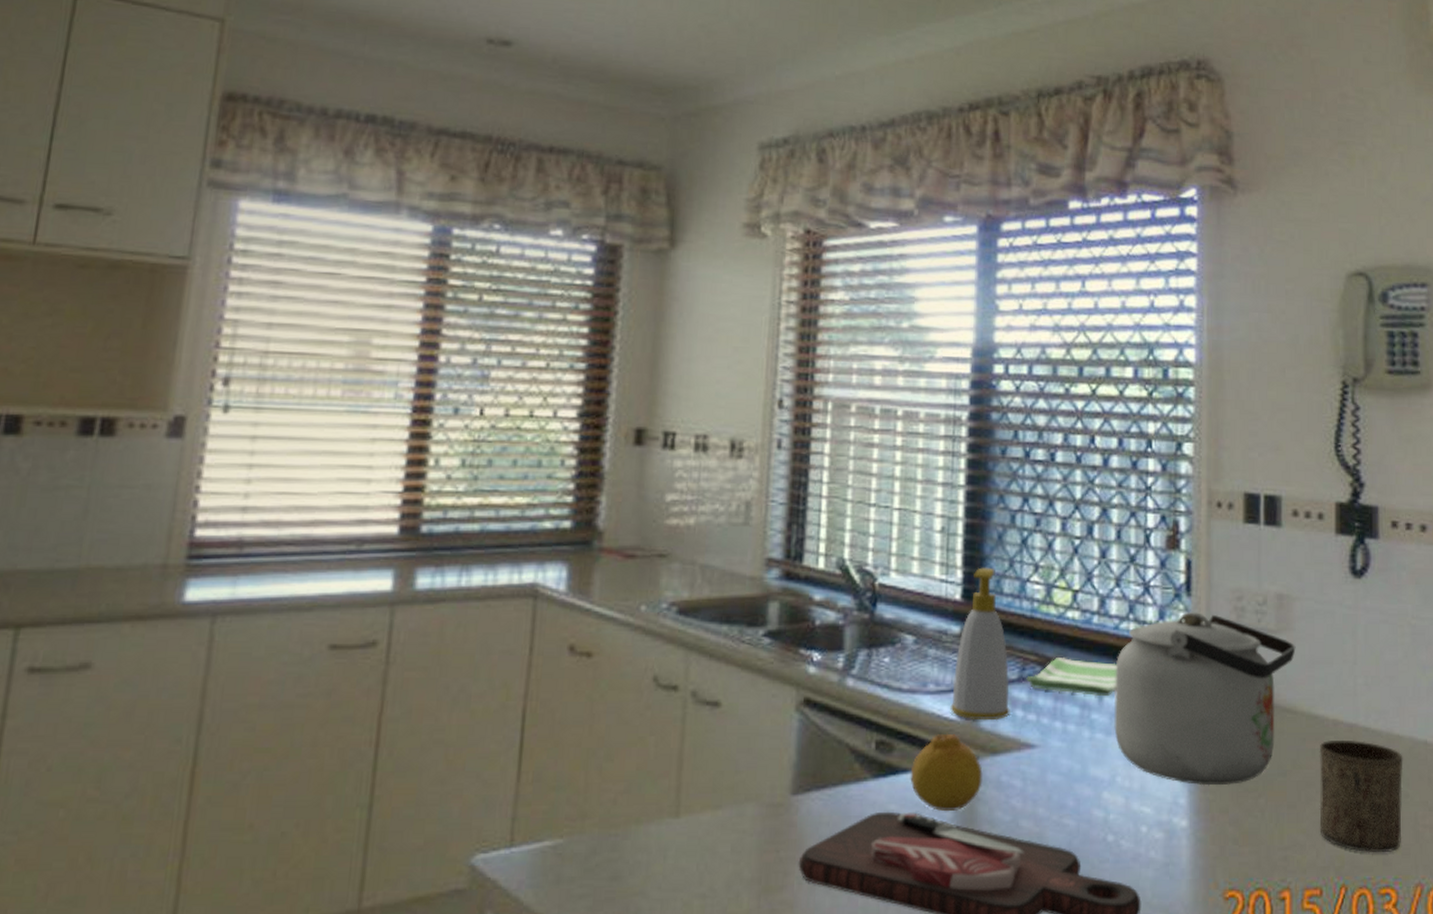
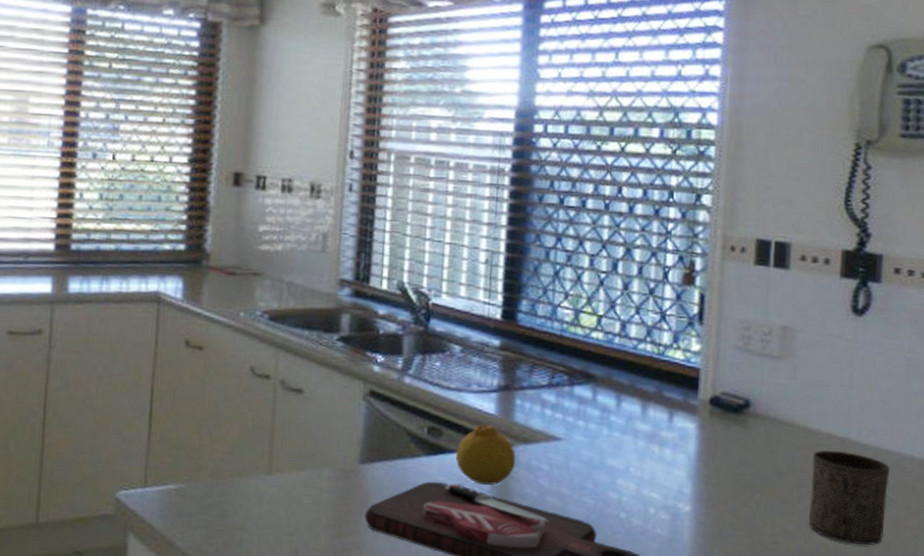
soap bottle: present [950,567,1010,721] -> none [490,293,541,417]
dish towel: present [1026,658,1118,697] -> none [555,370,635,403]
kettle: present [1114,612,1296,786] -> none [629,338,797,481]

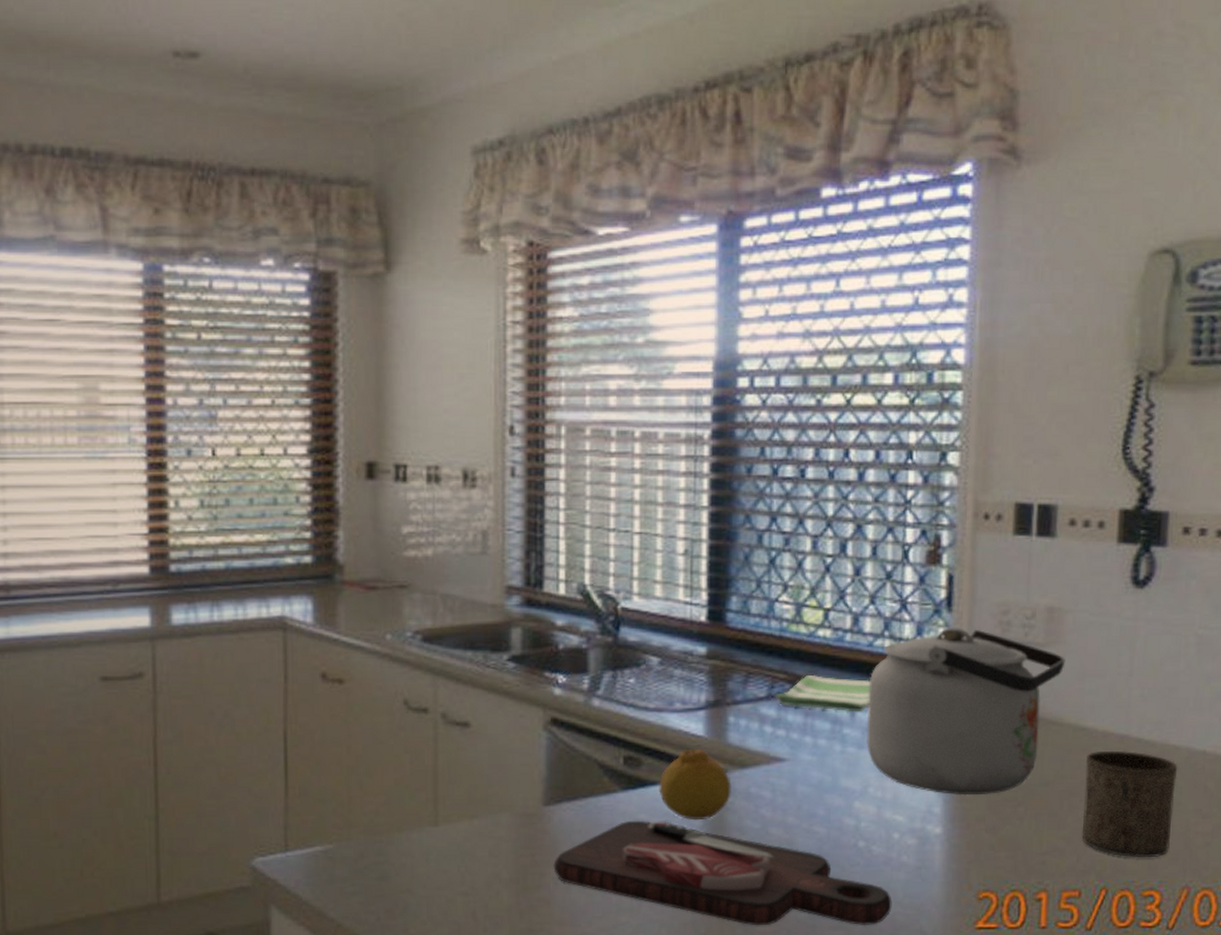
dish towel: none [555,370,635,403] -> present [775,675,871,713]
kettle: none [629,338,797,481] -> present [867,628,1066,796]

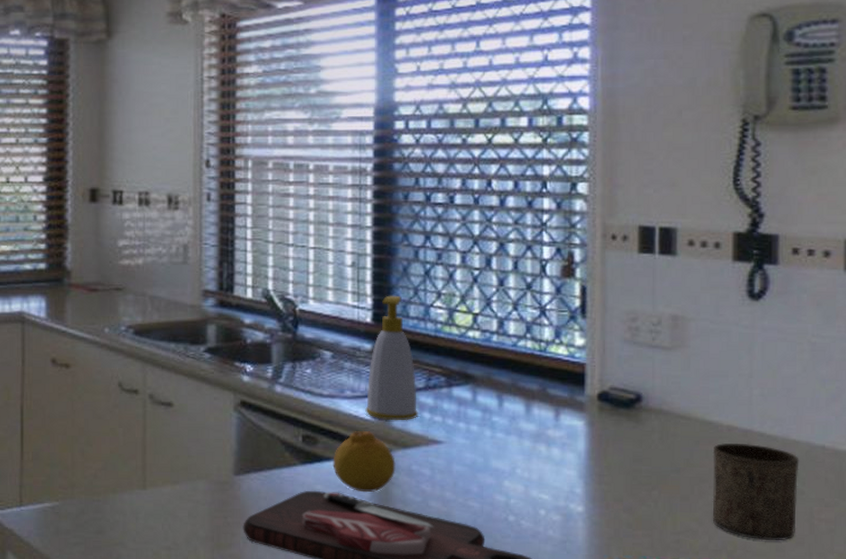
soap bottle: none [697,589,759,737] -> present [365,295,418,421]
dish towel: present [775,675,871,713] -> none [432,370,516,403]
kettle: present [867,628,1066,796] -> none [514,332,690,479]

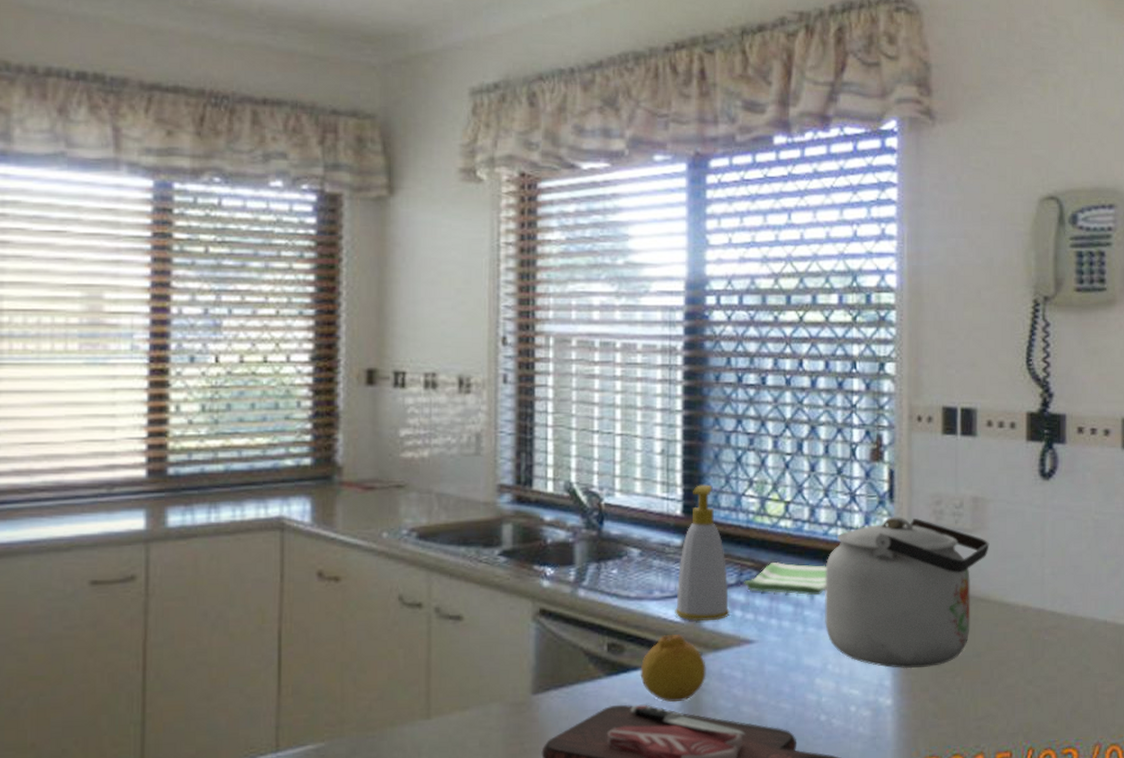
dish towel: none [432,370,516,403] -> present [744,562,827,596]
kettle: none [514,332,690,479] -> present [825,517,990,669]
cup: present [712,443,799,541] -> none [1010,622,1085,720]

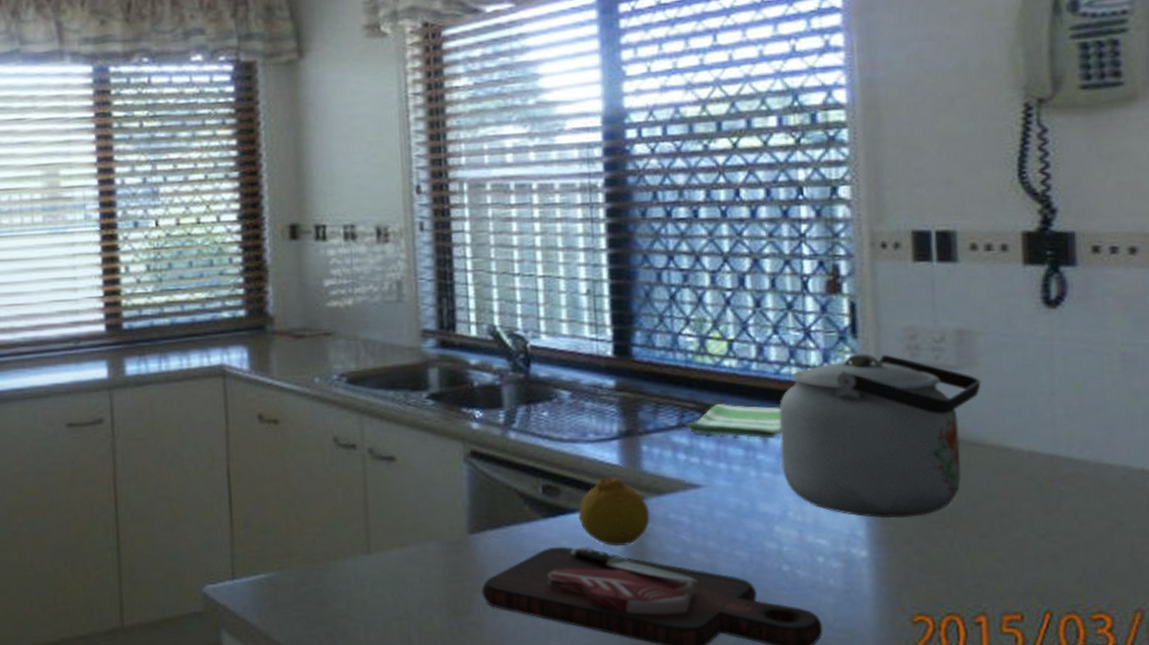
soap bottle: present [675,484,730,622] -> none [611,324,672,465]

